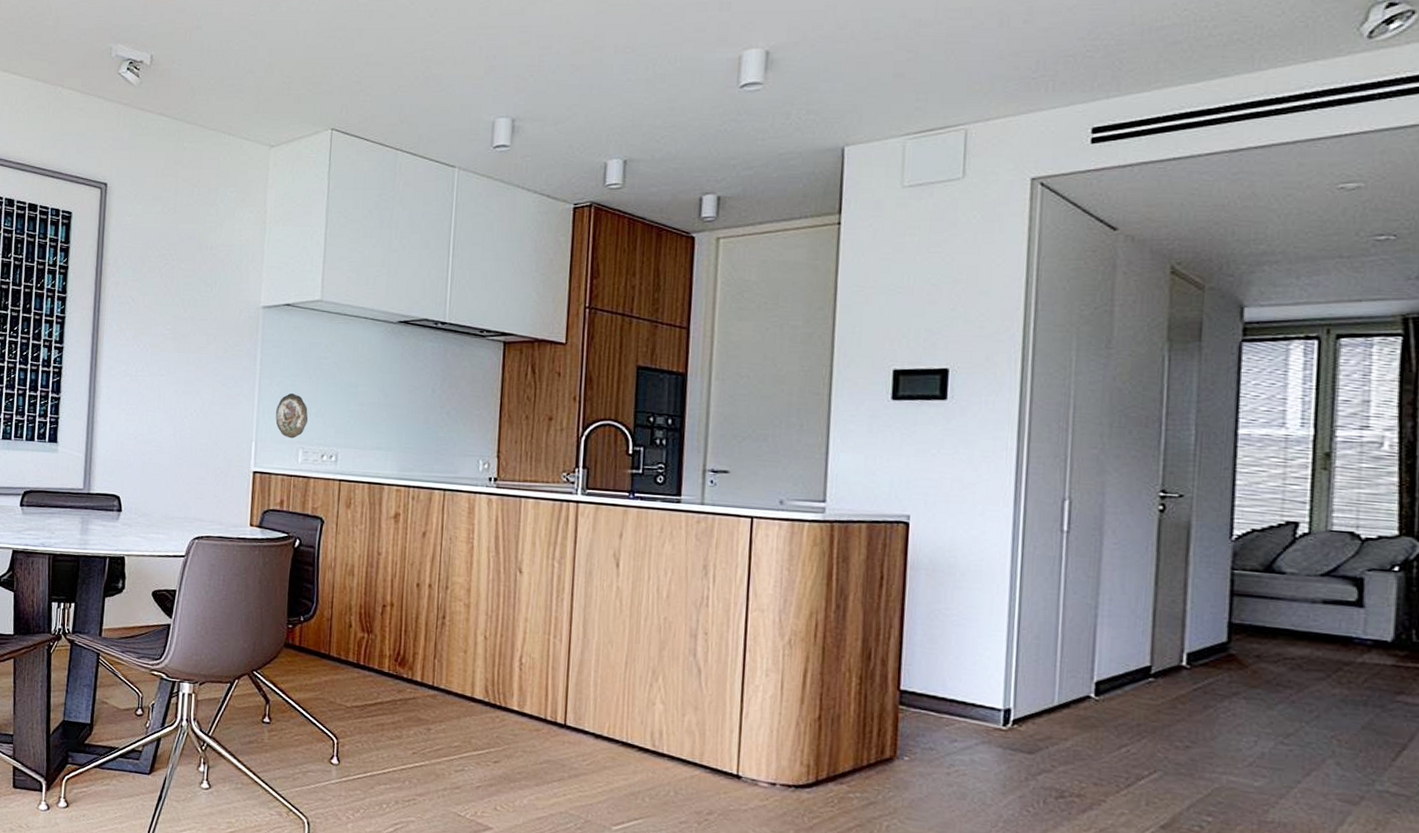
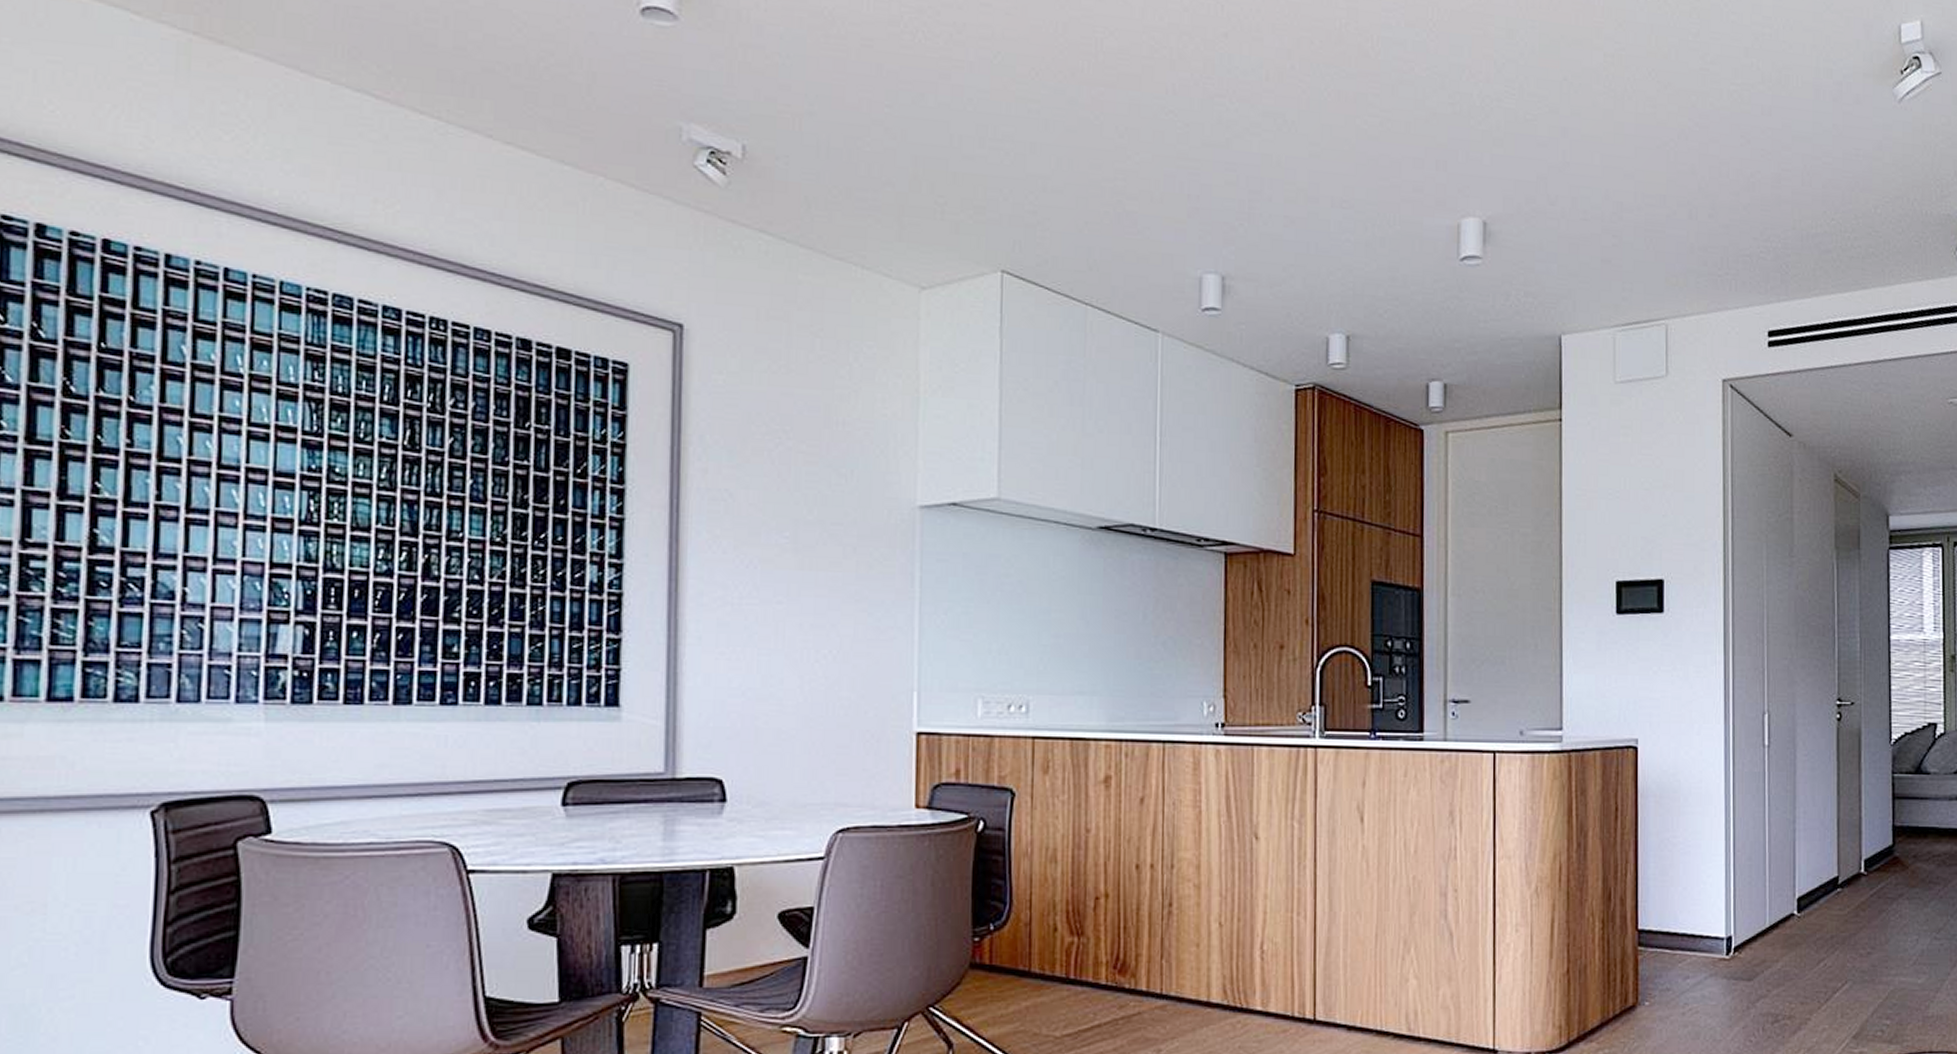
decorative plate: present [275,393,309,439] -> none [944,624,989,685]

